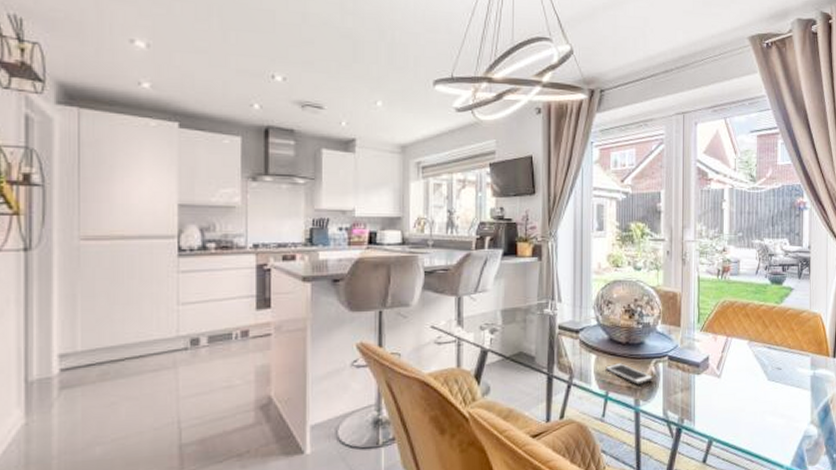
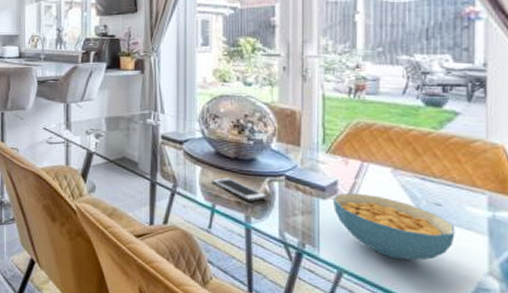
cereal bowl: none [705,365,790,422] -> present [332,192,455,261]

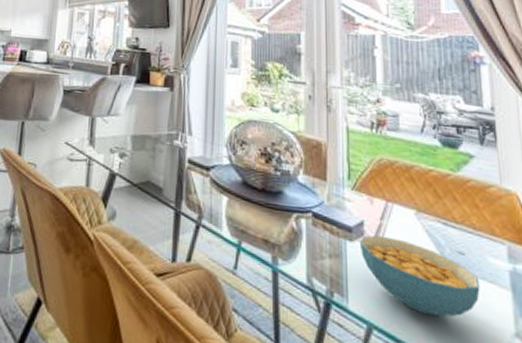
cell phone: present [211,177,268,202] -> none [238,210,295,240]

